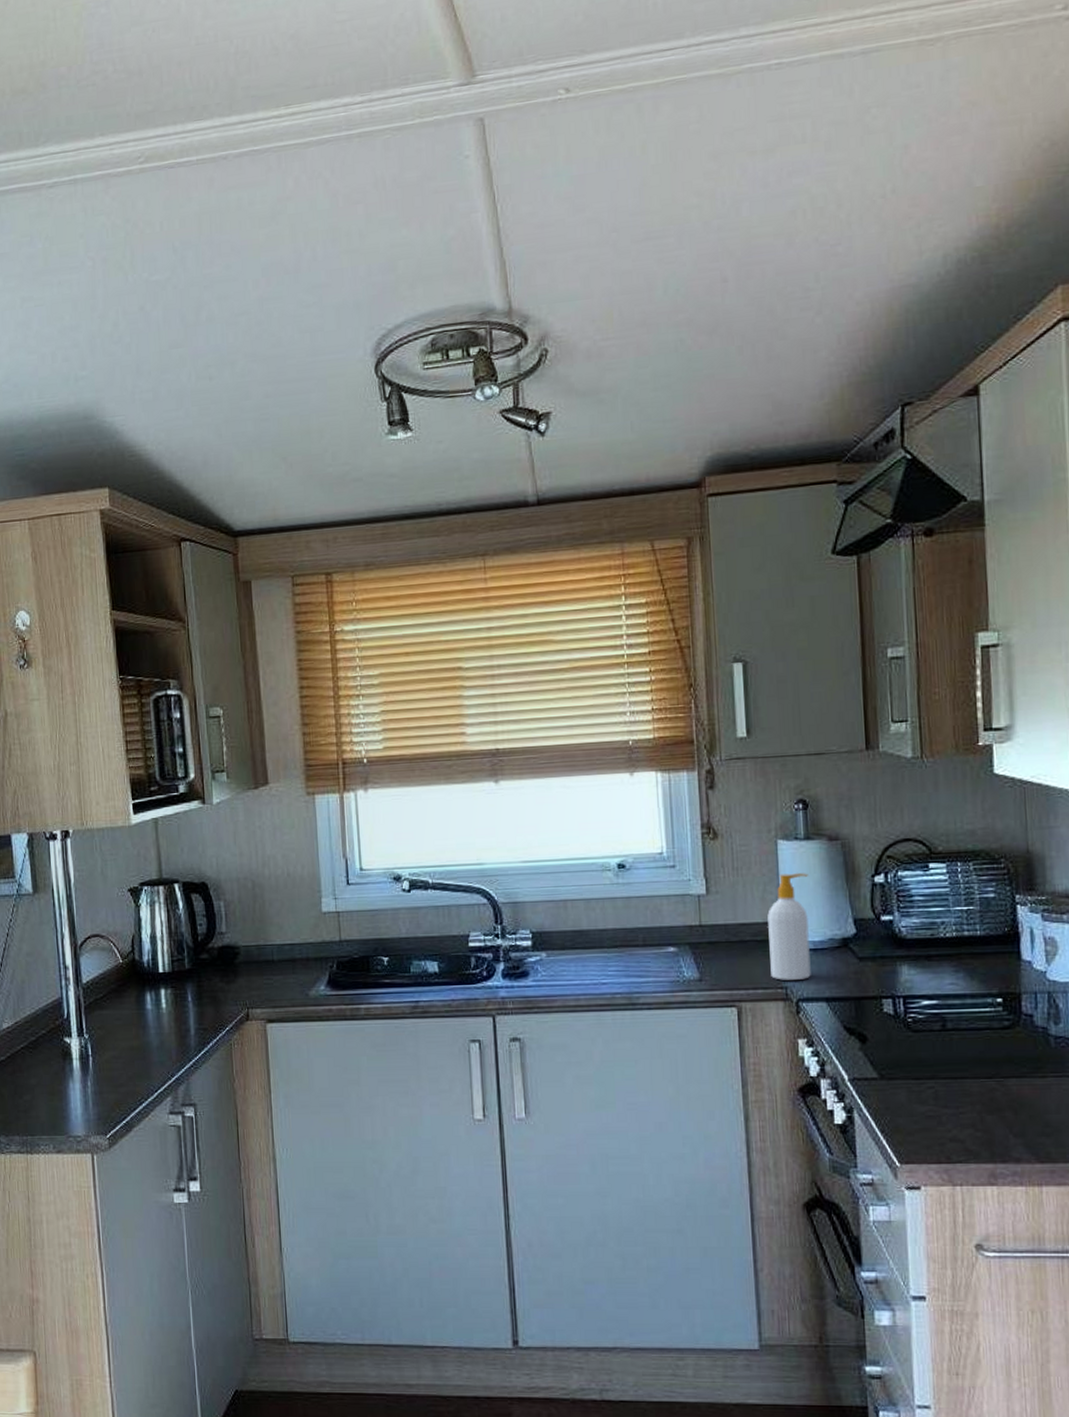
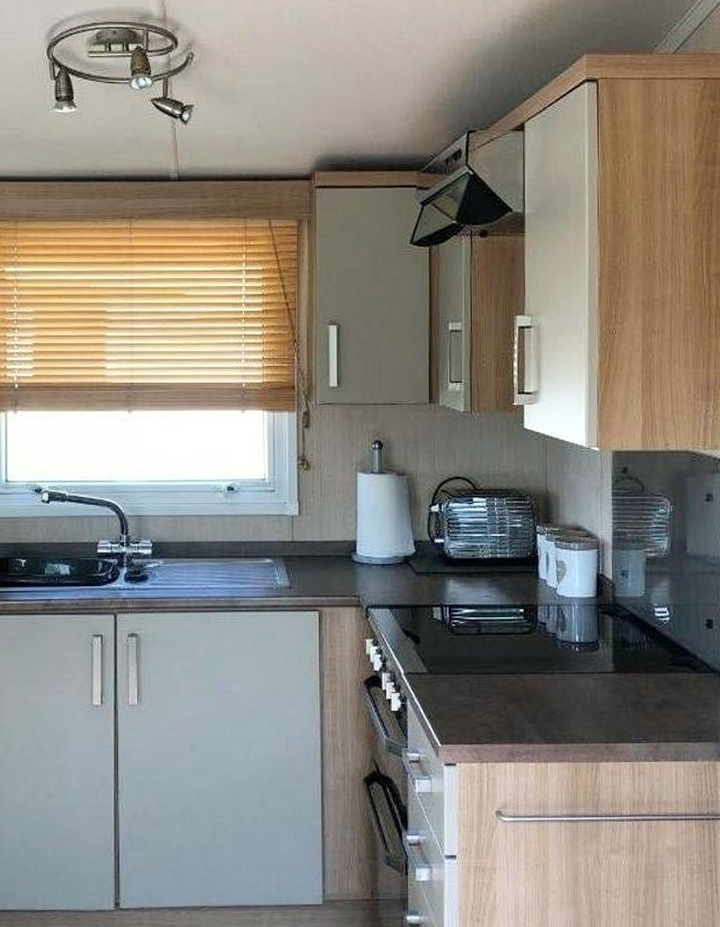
soap bottle: present [767,873,811,980] -> none [346,501,380,590]

